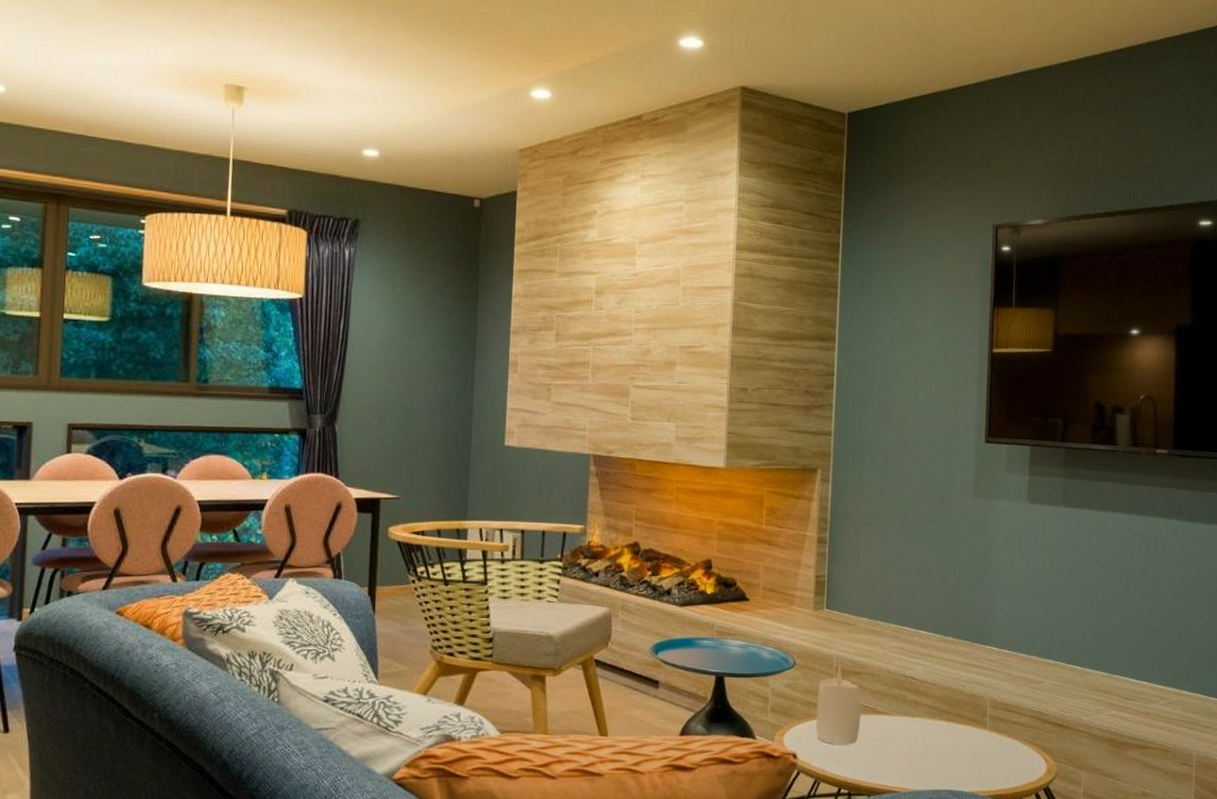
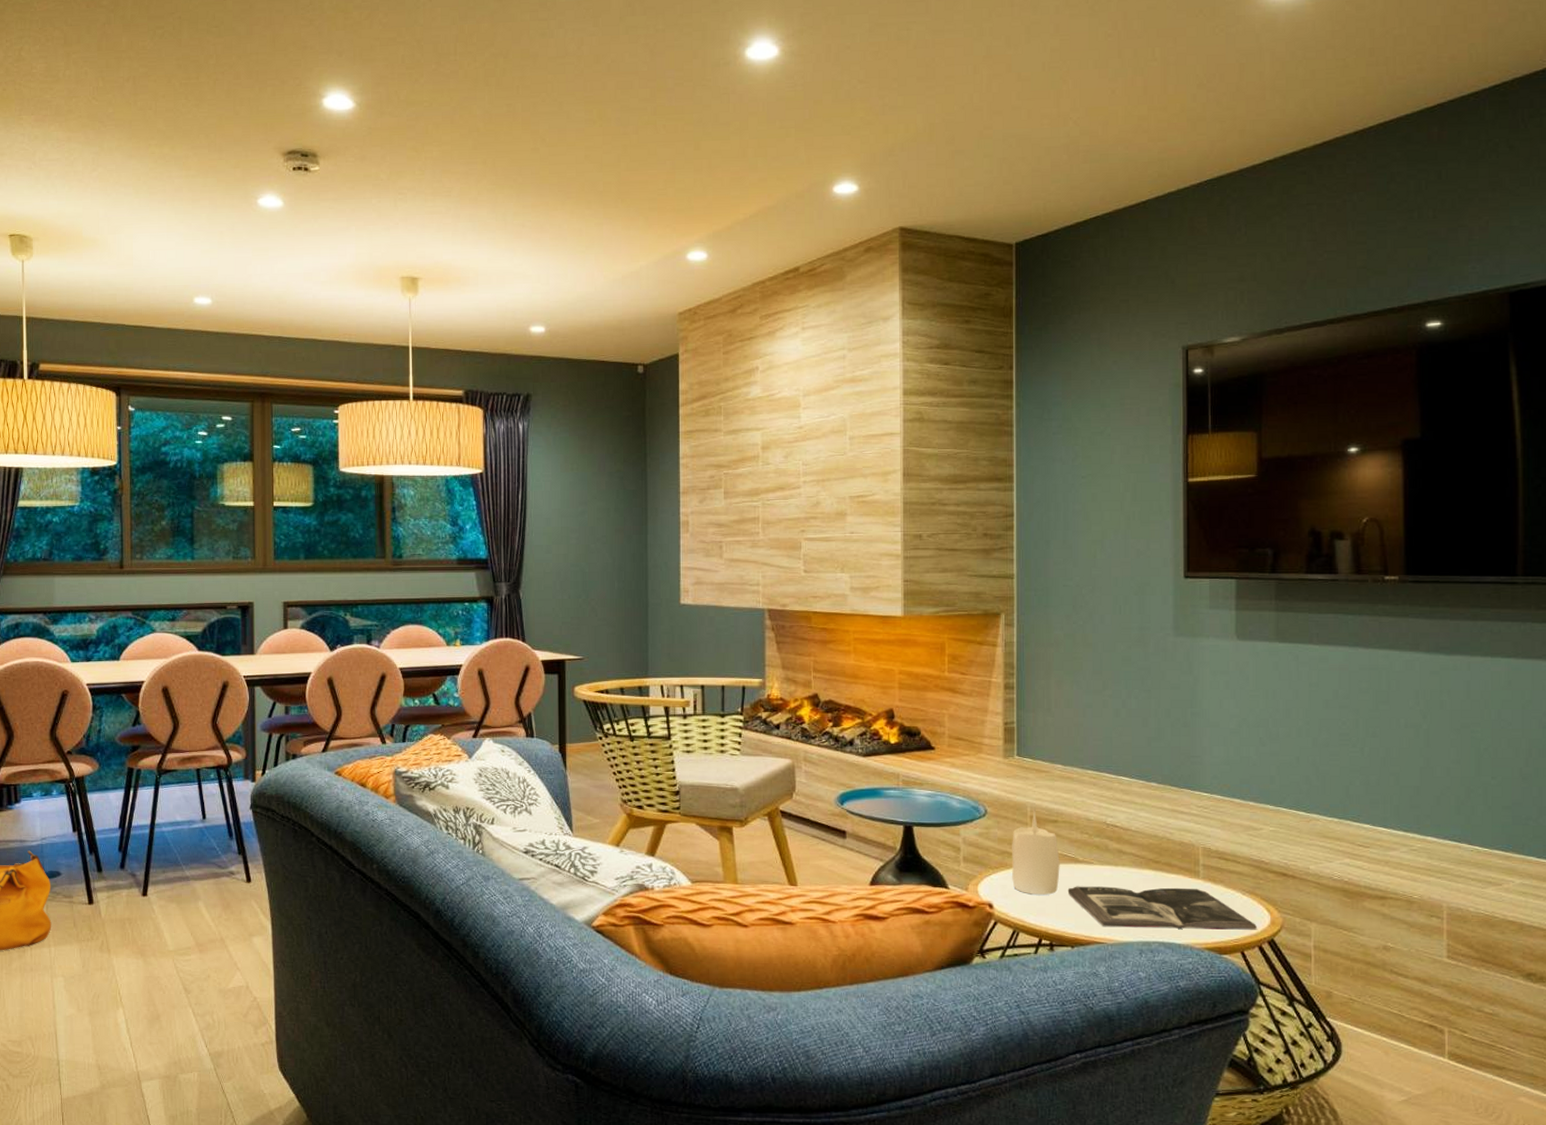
magazine: none [867,736,1035,778] -> present [1067,886,1257,930]

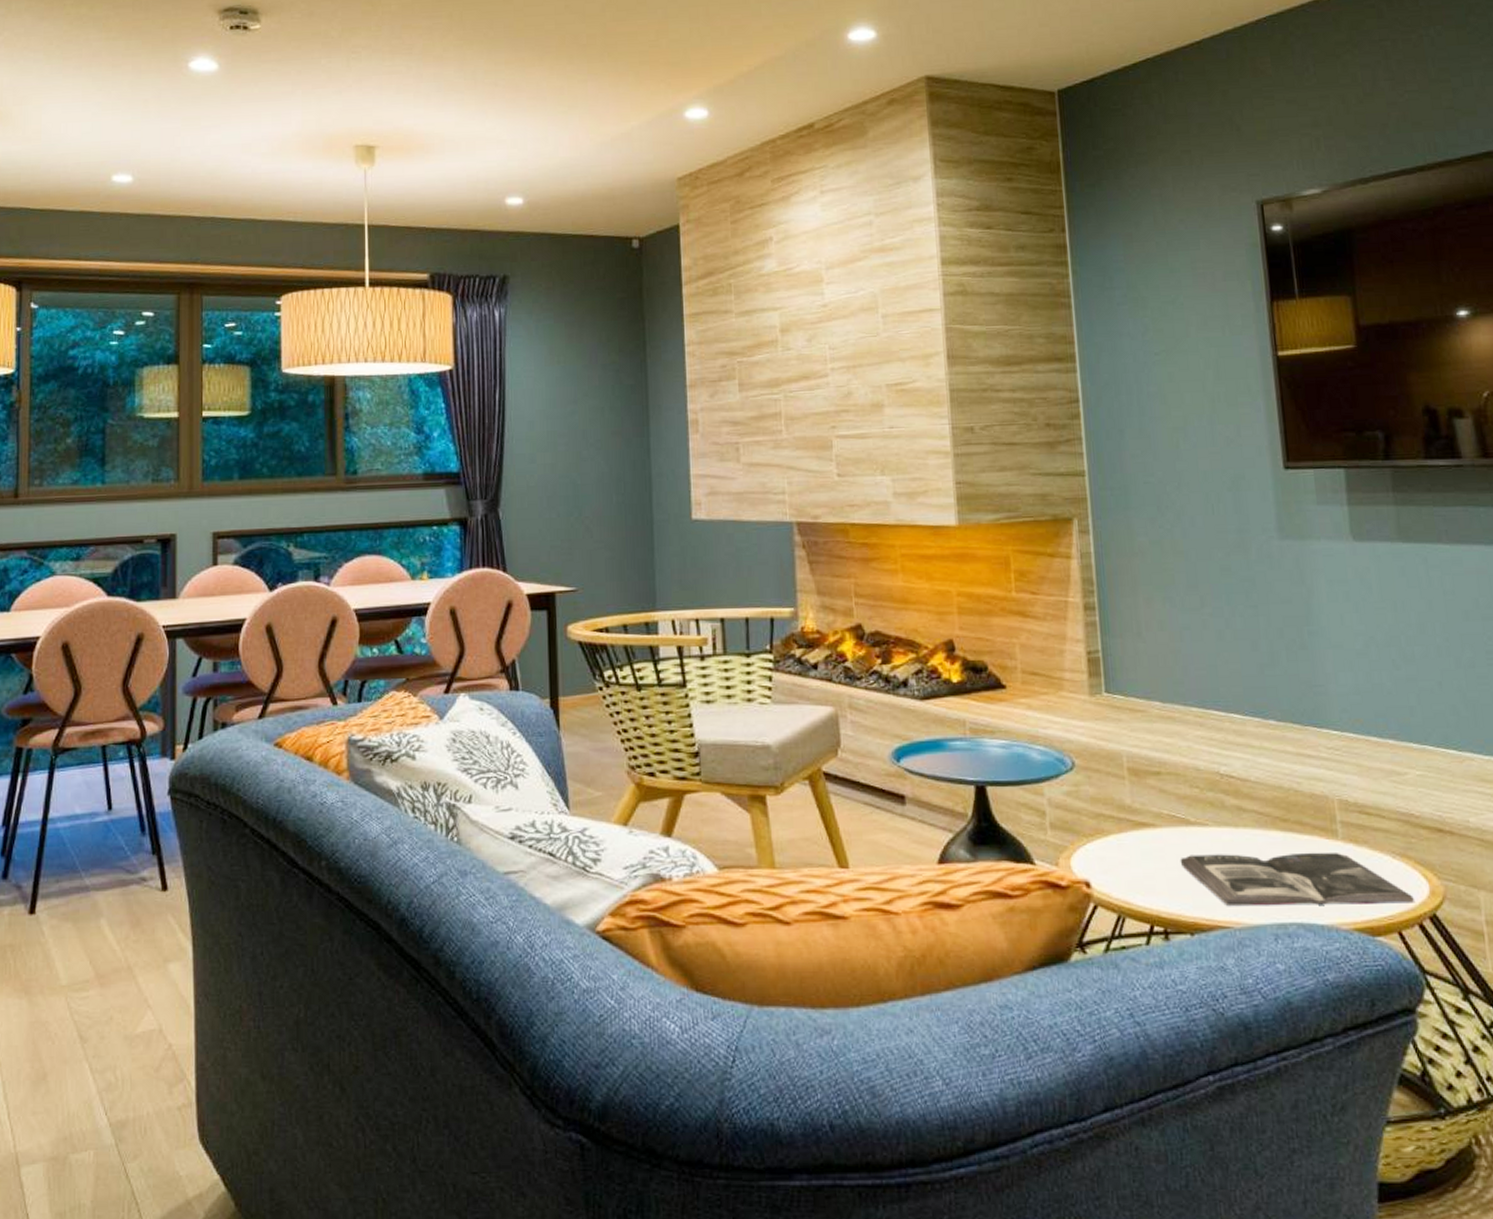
candle: present [1012,810,1060,896] -> none [1107,759,1169,869]

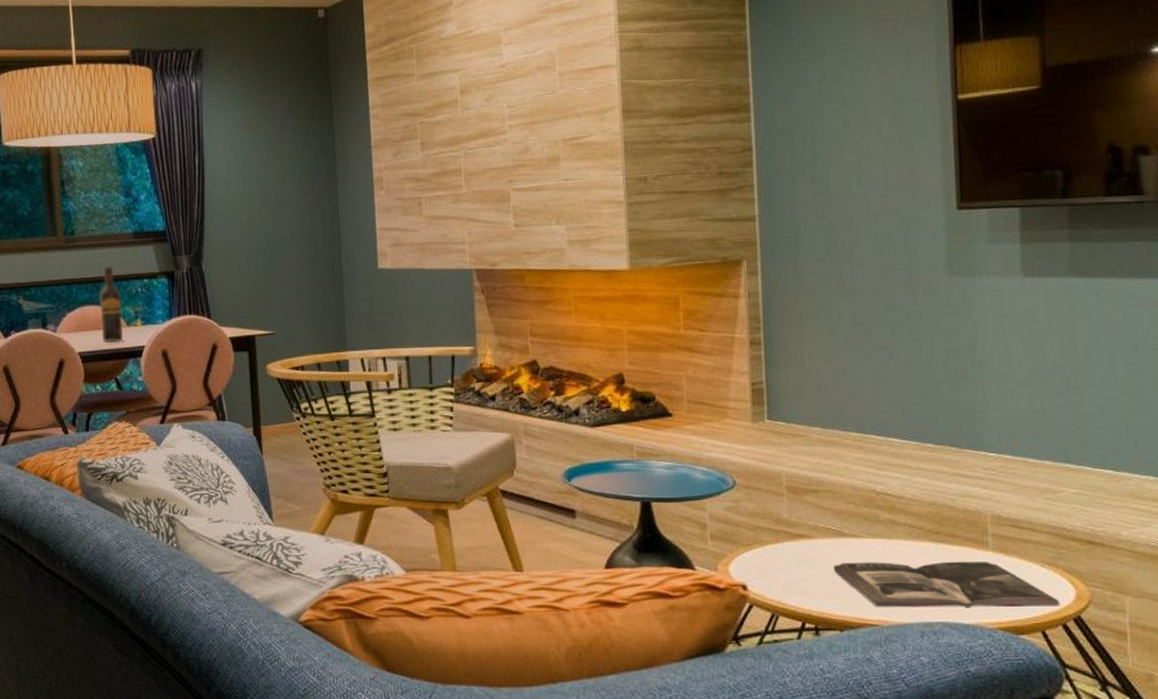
wine bottle: none [381,511,406,598] -> present [99,267,123,343]

